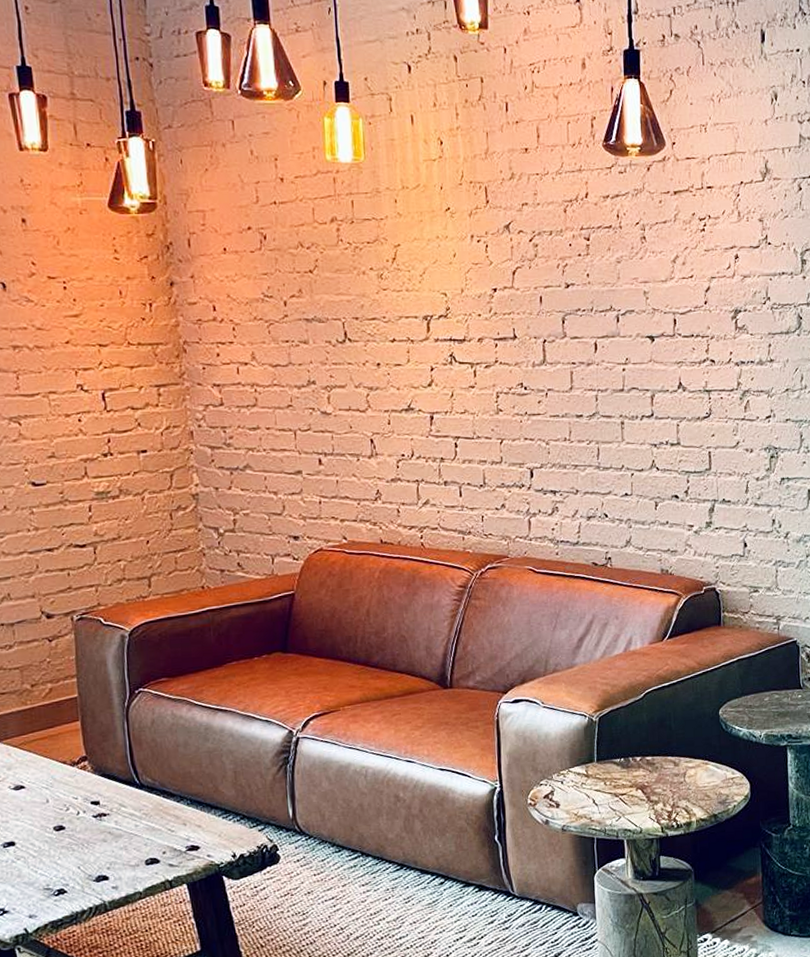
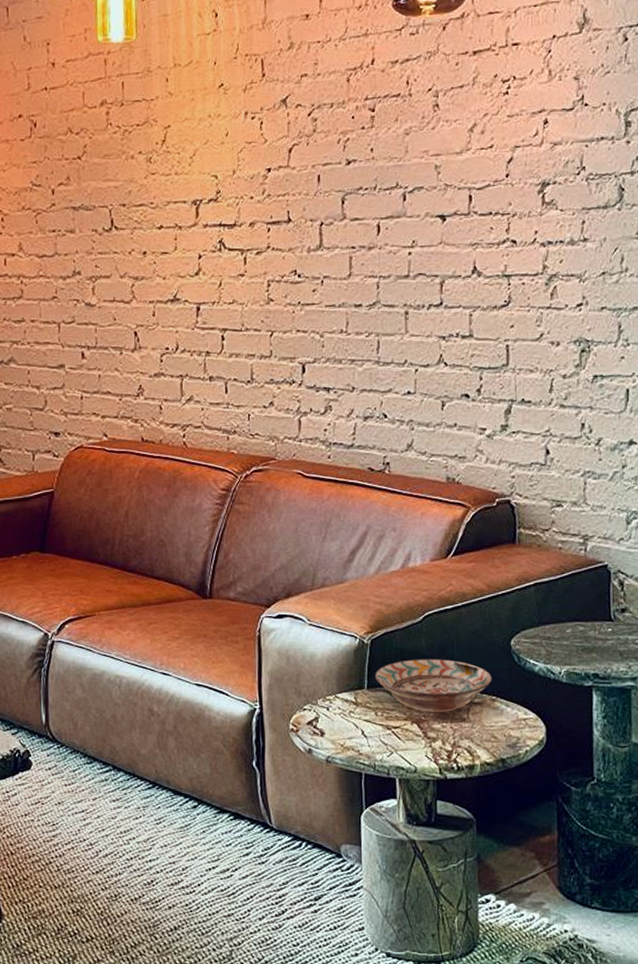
decorative bowl: none [603,730,704,779] -> present [375,658,492,712]

